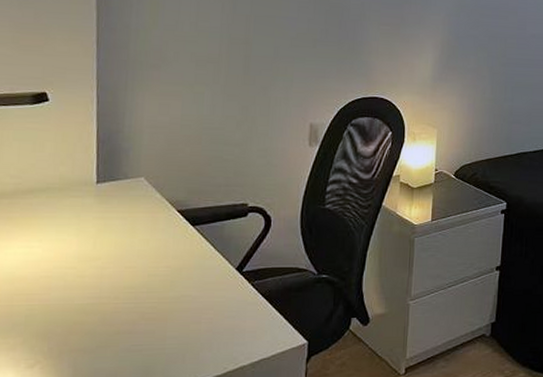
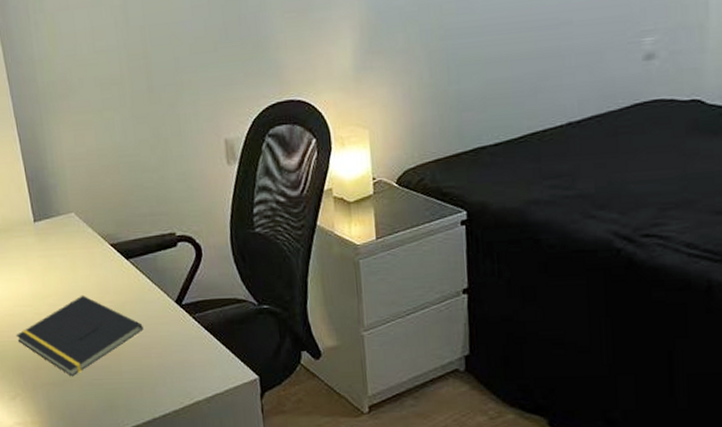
notepad: none [49,259,198,343] -> present [16,295,144,377]

